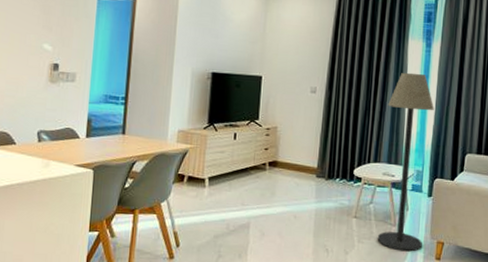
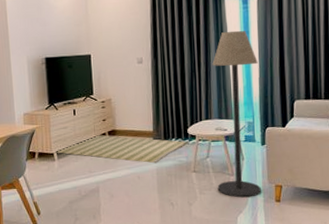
rug: none [208,163,354,204] -> present [56,134,189,164]

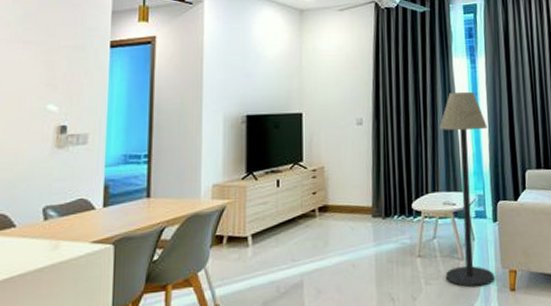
rug: present [56,134,189,164] -> none [250,211,413,248]

